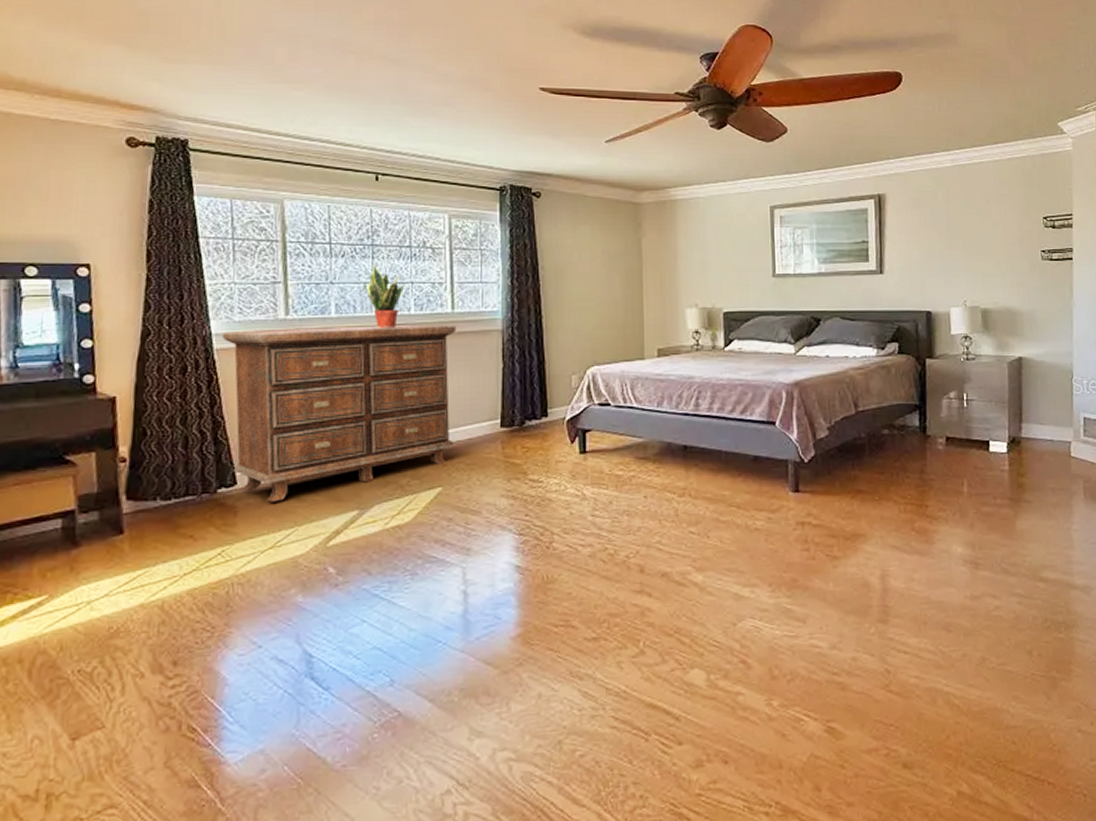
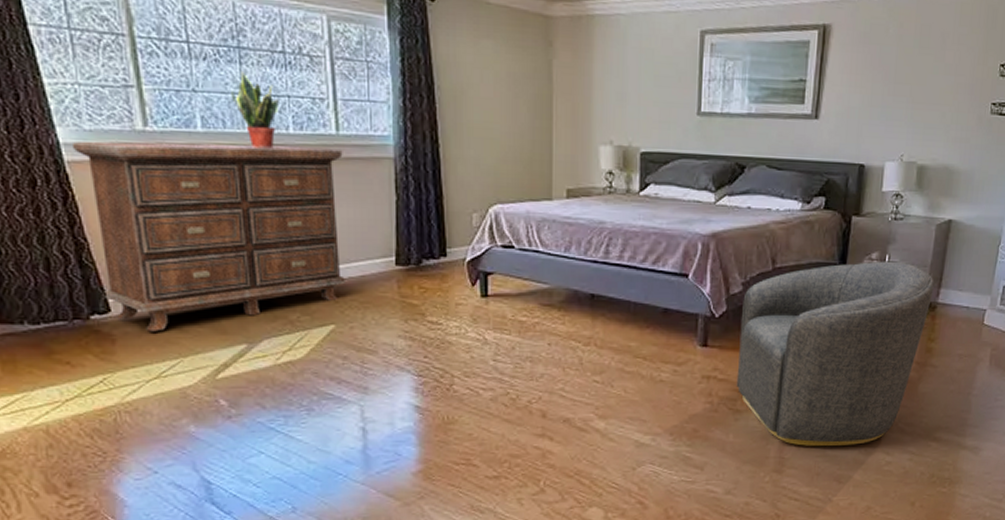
armchair: none [829,399,1016,592] -> present [736,261,934,446]

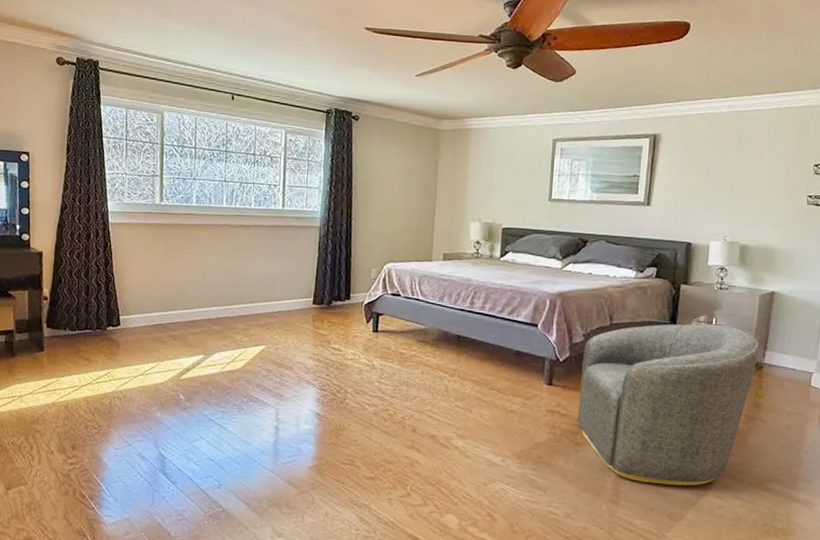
dresser: present [71,141,345,332] -> none [115,211,285,342]
potted plant: present [231,70,279,149] -> none [217,166,247,218]

